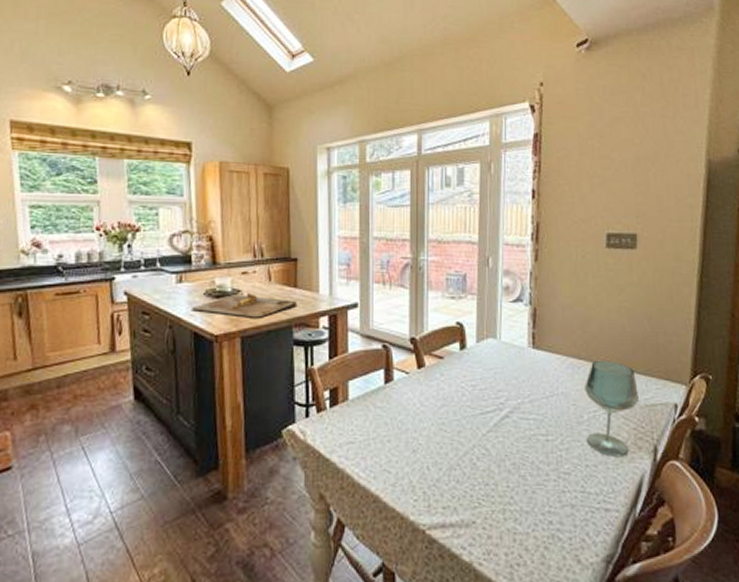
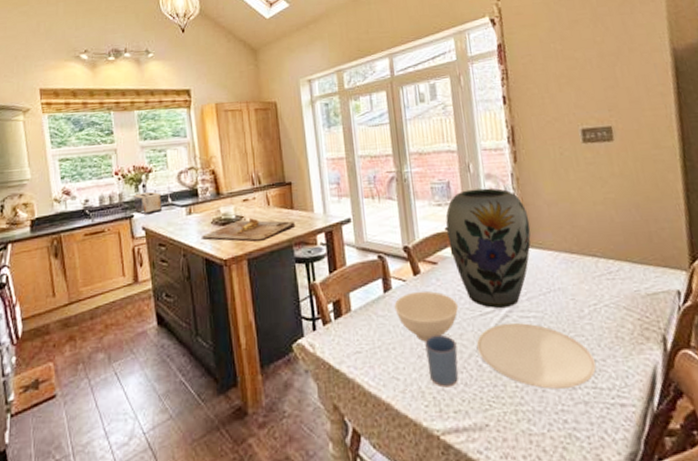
toaster: none [116,252,149,279] -> present [133,191,162,215]
bowl: none [394,385,460,437] -> present [394,291,459,342]
mug: none [421,430,453,483] -> present [425,334,458,388]
vase: none [458,285,542,409] -> present [445,188,531,309]
plate: none [473,423,588,491] -> present [476,322,597,389]
wine glass: present [585,361,639,456] -> none [580,253,639,349]

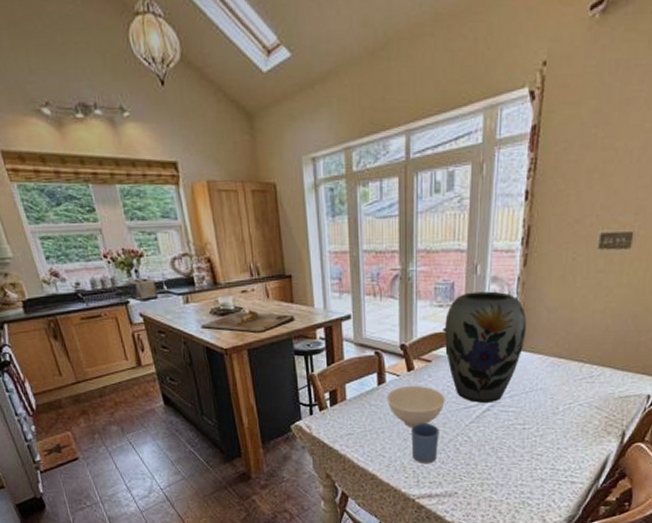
plate: present [476,322,597,389] -> none [457,415,559,469]

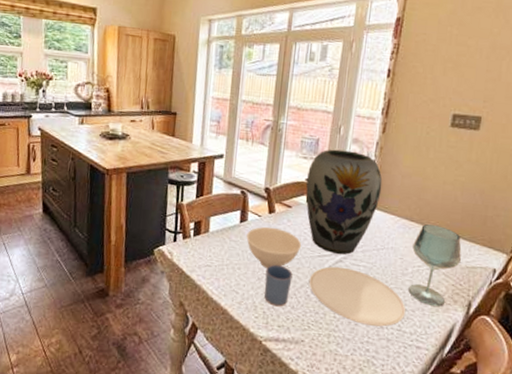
toaster: present [126,277,158,302] -> none [33,97,59,118]
cutting board: present [201,310,295,333] -> none [90,138,174,159]
plate: none [457,415,559,469] -> present [309,266,406,327]
wine glass: none [560,359,614,440] -> present [408,224,462,306]

